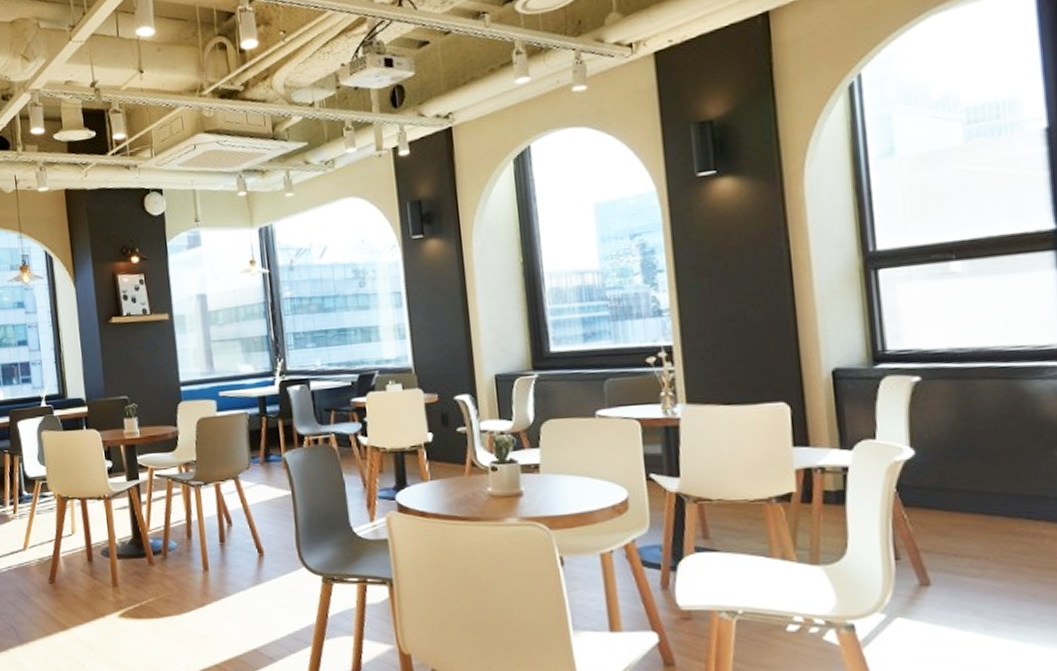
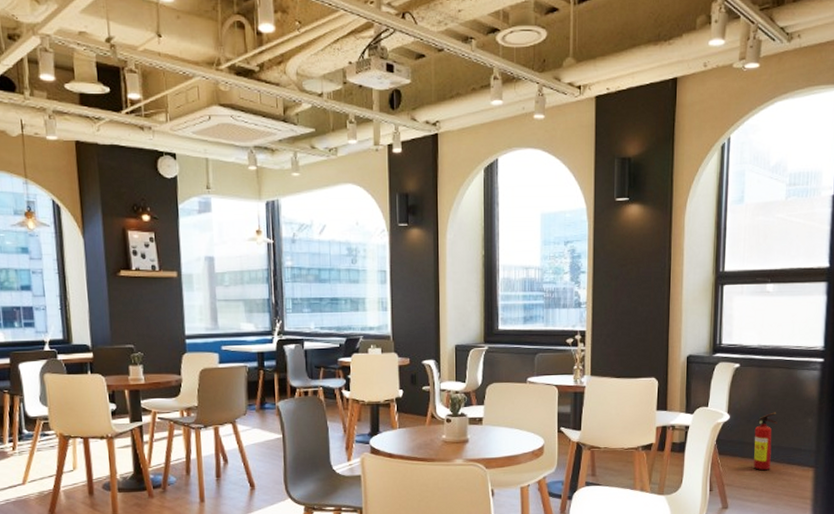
fire extinguisher: none [959,443,999,530] -> present [753,412,777,471]

